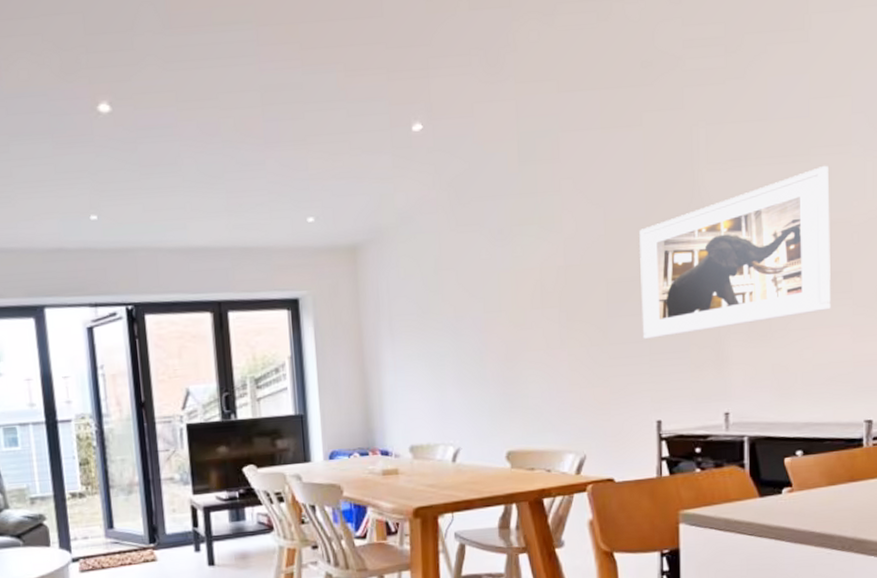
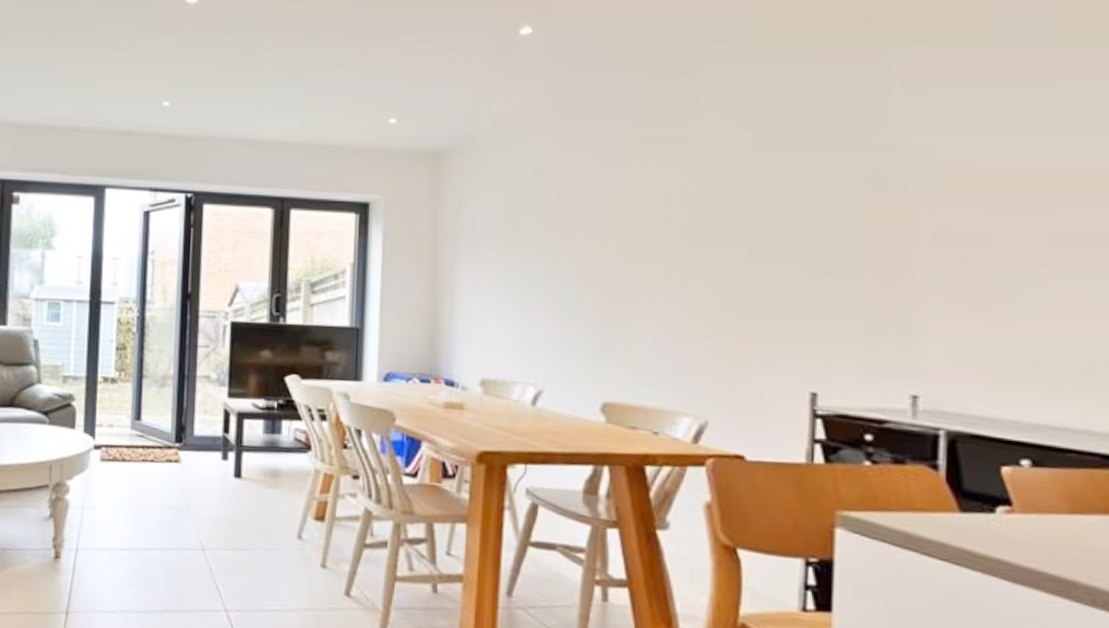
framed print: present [639,165,831,340] -> none [797,99,1087,292]

